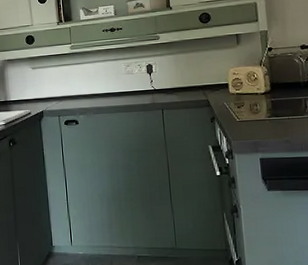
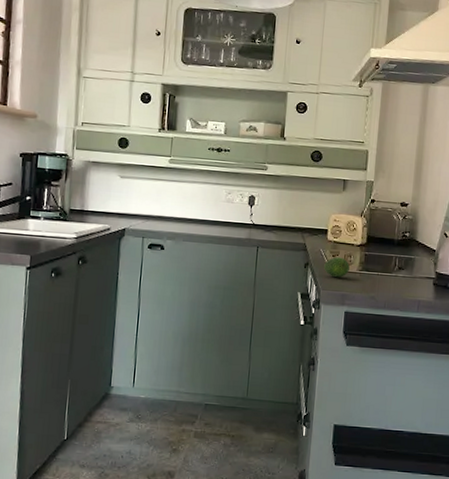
fruit: none [230,107,258,127] -> present [324,257,350,278]

